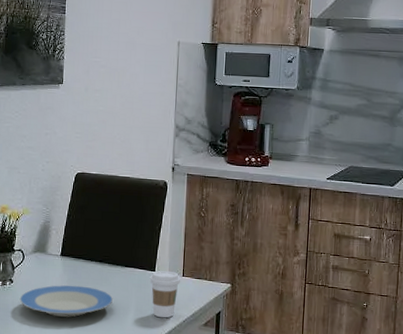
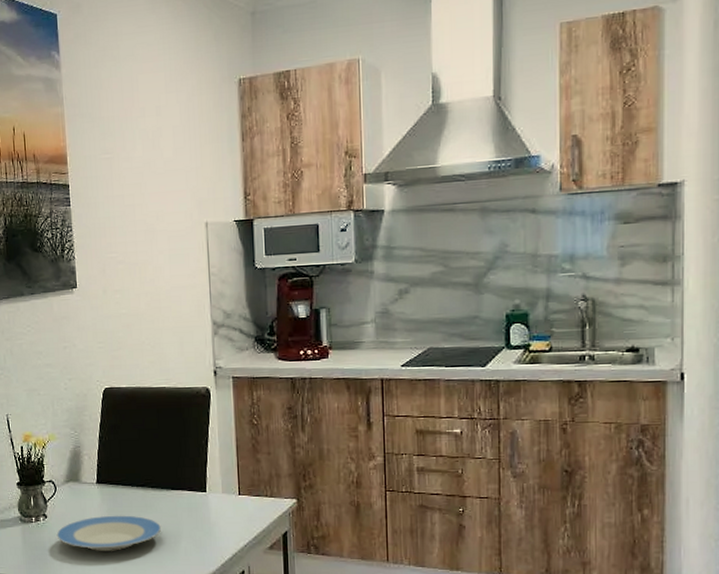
coffee cup: present [149,271,181,318] -> none [200,491,238,544]

